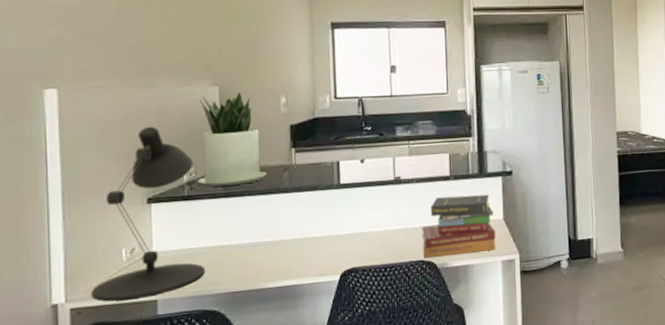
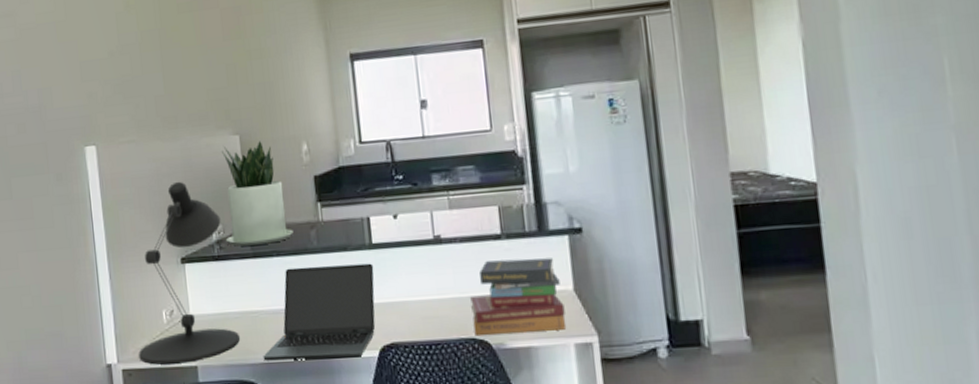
laptop: none [228,200,340,291] -> present [263,263,376,361]

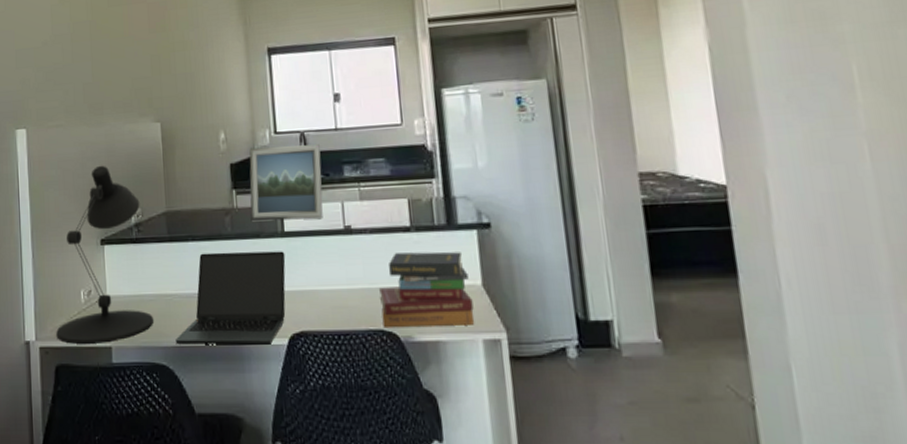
planter: present [222,141,293,247] -> none [143,129,209,230]
picture frame: none [333,153,412,234] -> present [249,144,323,221]

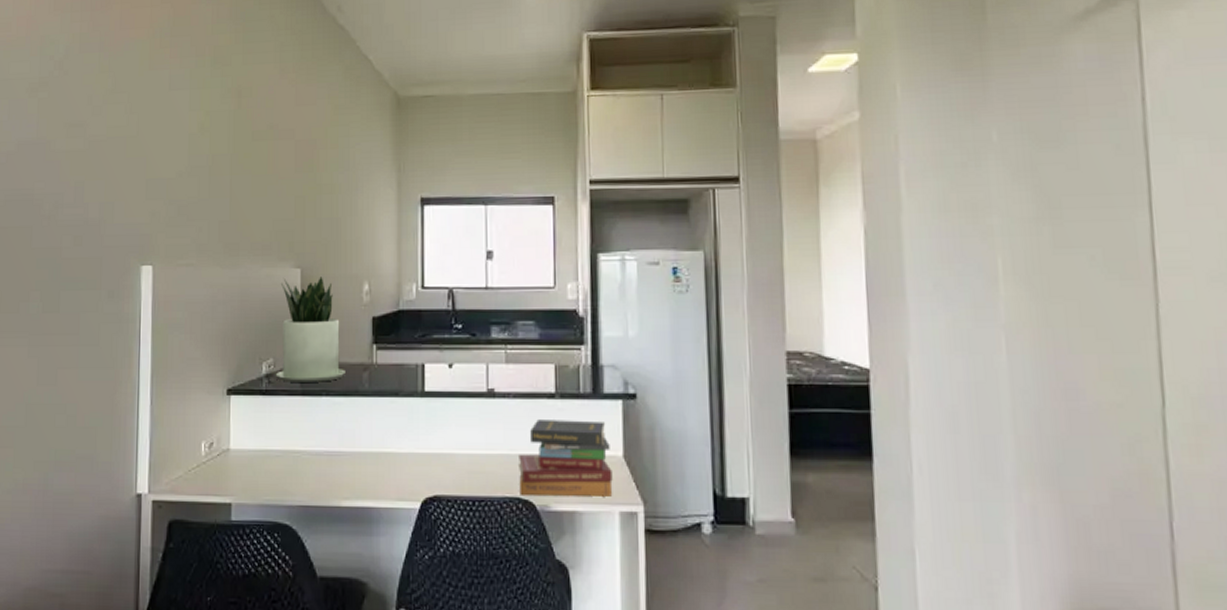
desk lamp: present [56,165,153,344] -> none [172,310,278,499]
planter: none [143,129,209,230] -> present [275,277,345,382]
laptop: present [175,251,286,345] -> none [301,409,424,508]
picture frame: present [249,144,323,221] -> none [390,301,468,379]

